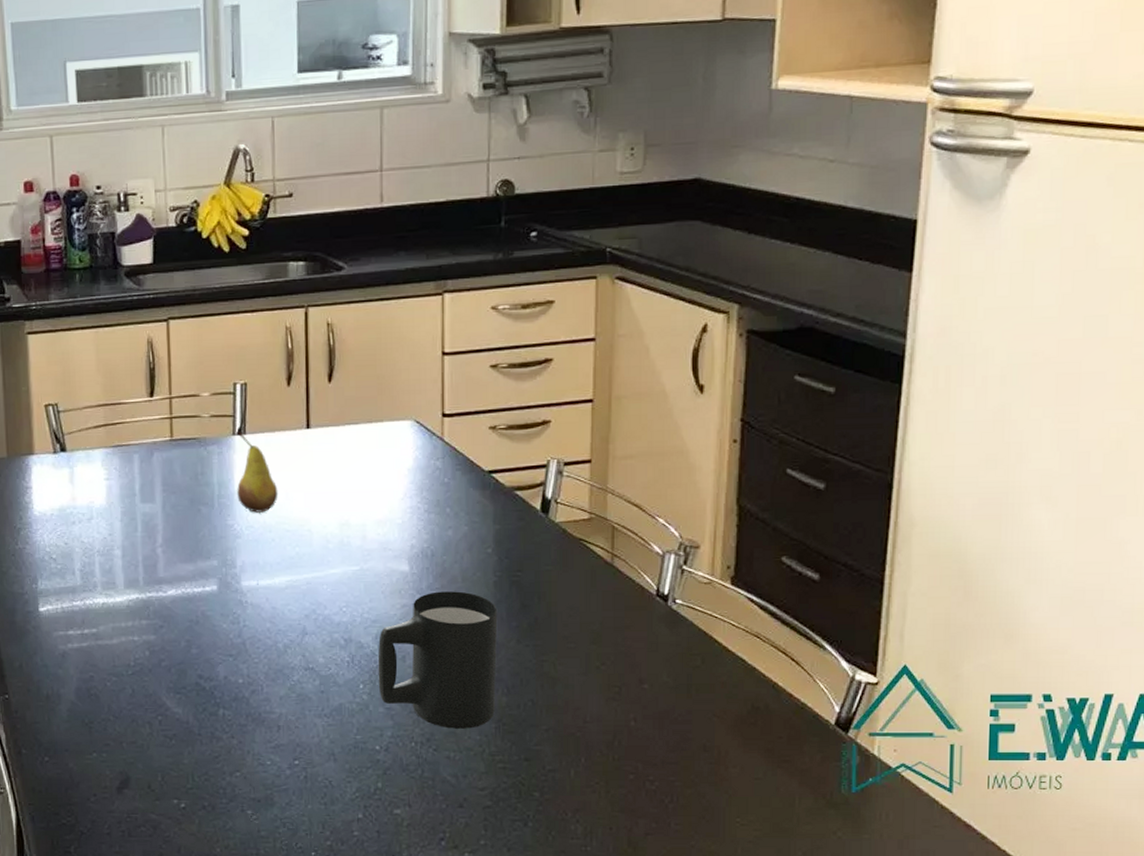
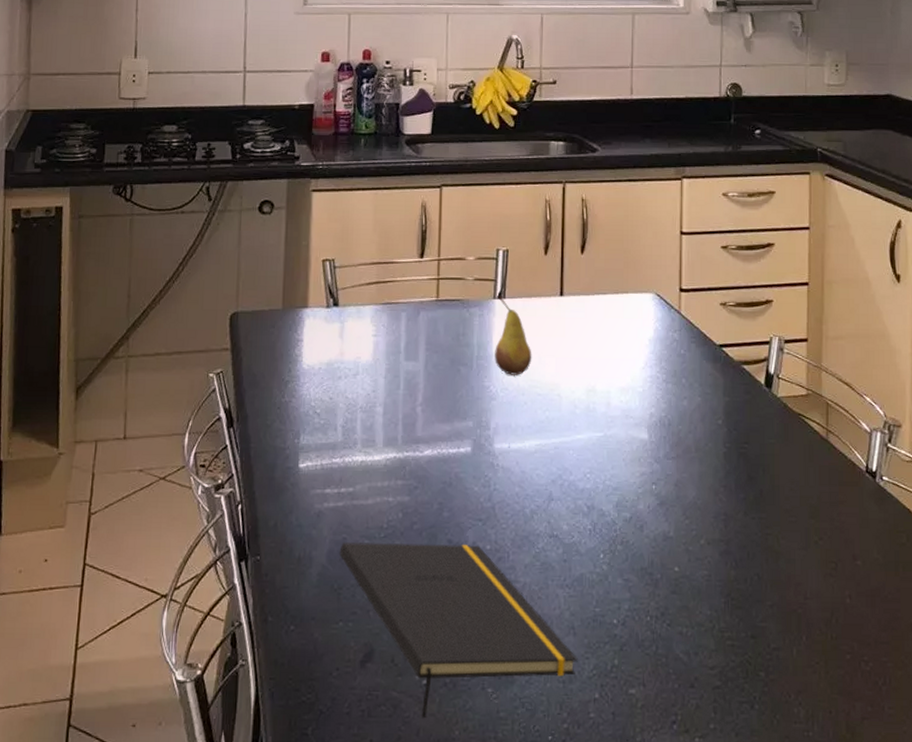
notepad: none [87,679,339,838] -> present [339,542,578,719]
mug: present [377,591,498,729] -> none [617,461,727,603]

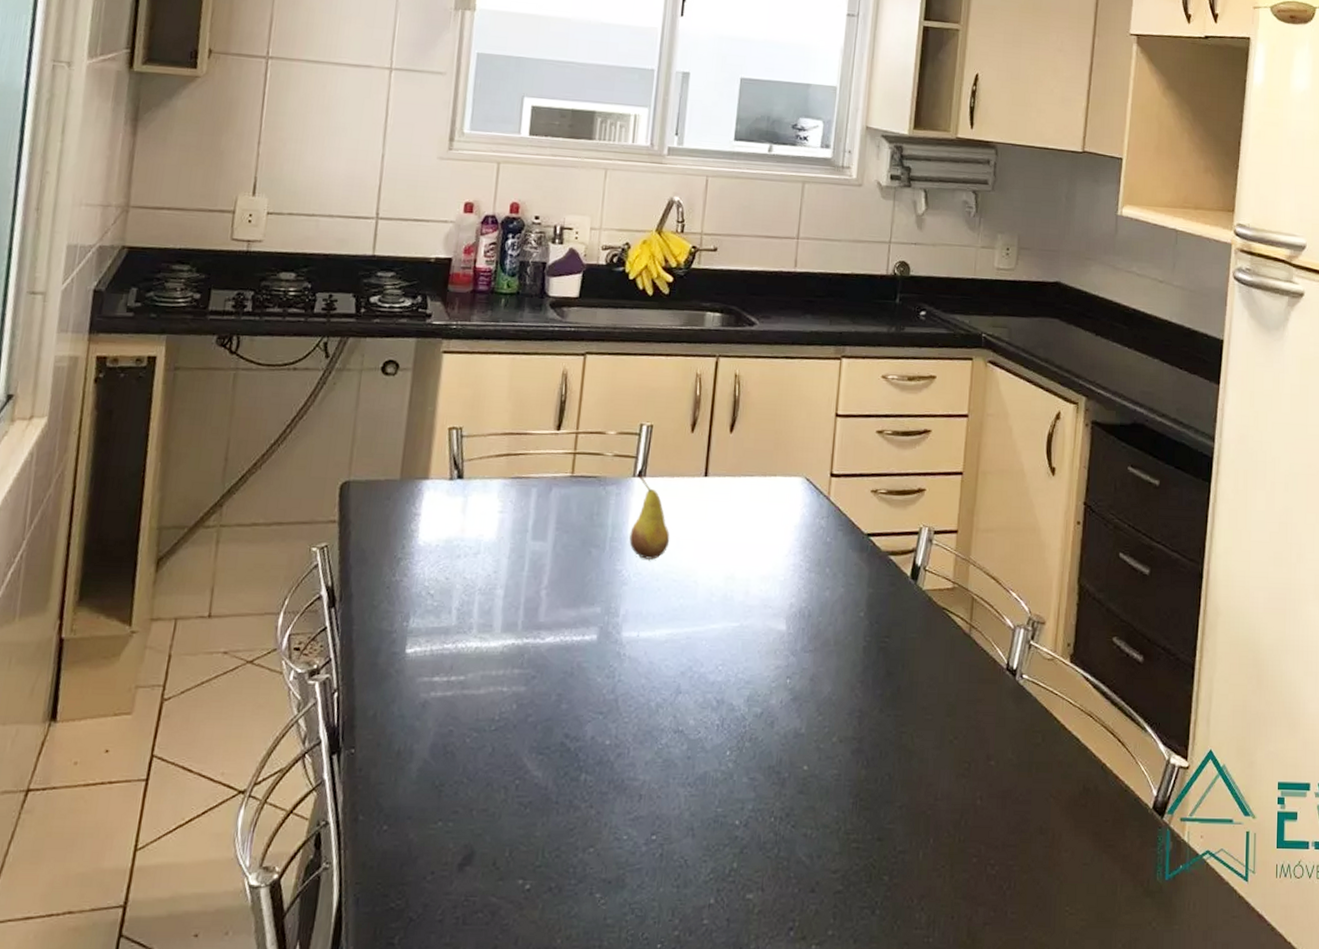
notepad: present [339,542,578,719] -> none [444,735,695,926]

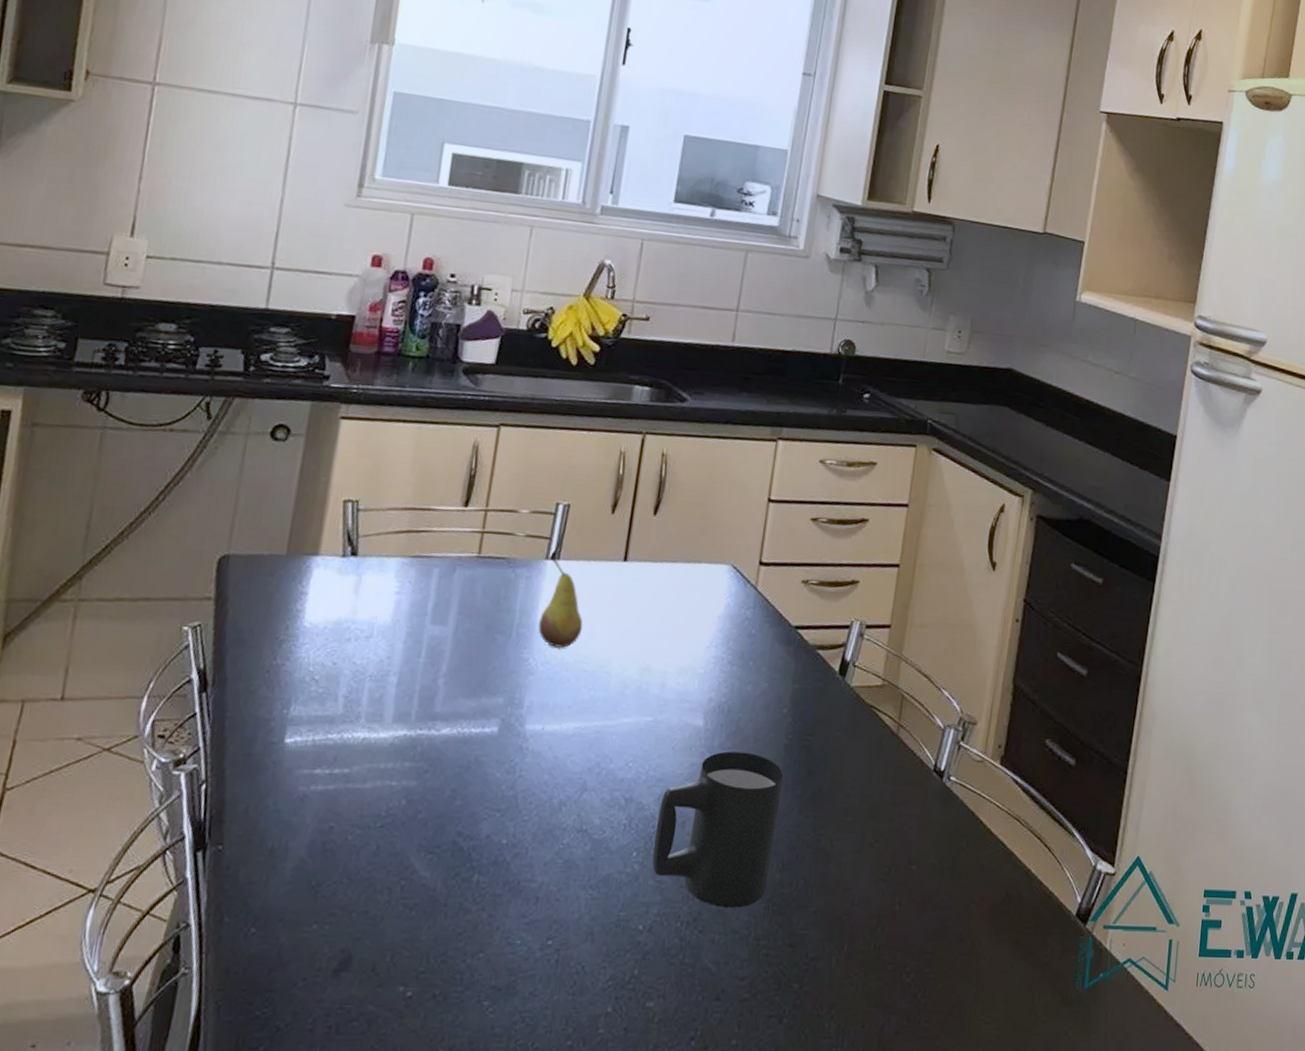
mug: none [744,654,865,804] -> present [652,751,784,908]

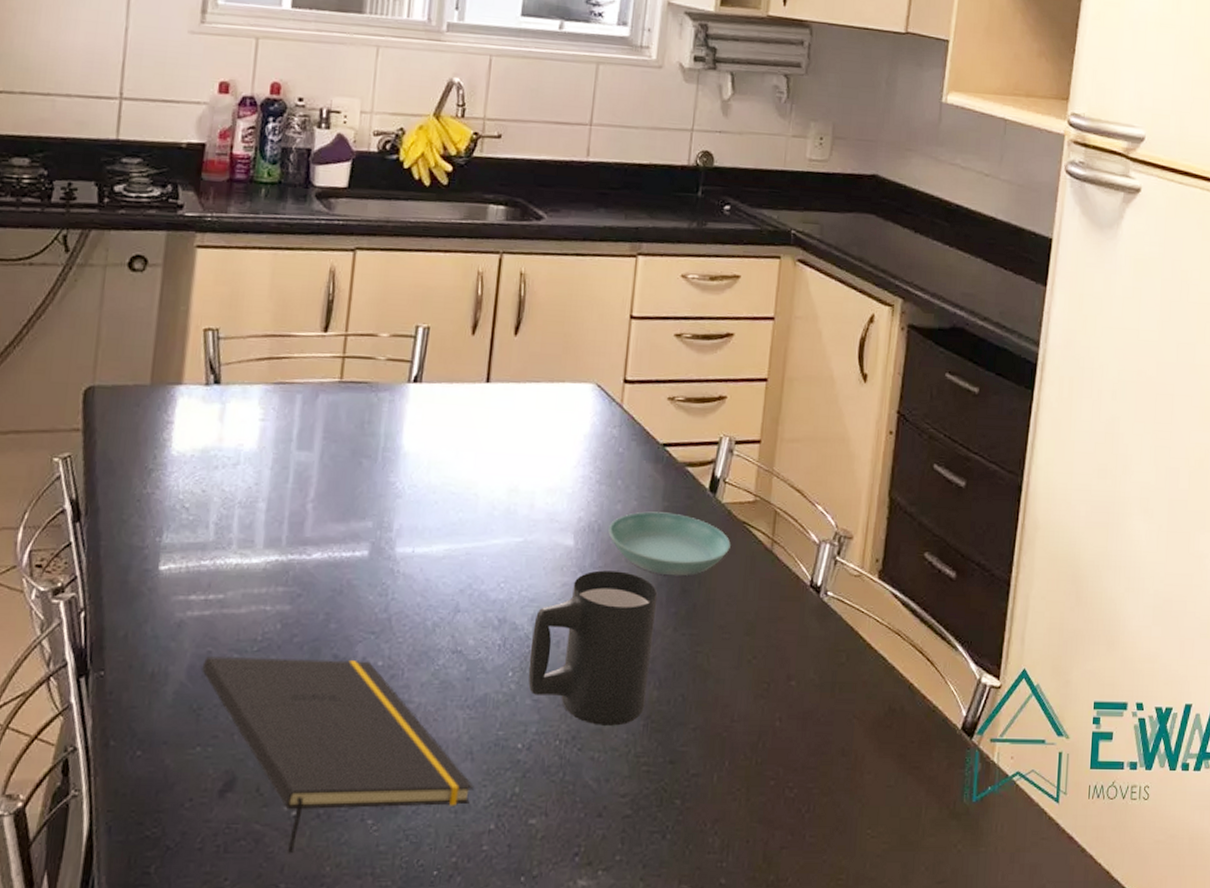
notepad: none [323,832,593,1036] -> present [202,656,474,854]
fruit: present [538,555,583,648] -> none [404,378,449,471]
saucer: none [738,693,858,759] -> present [608,511,731,576]

